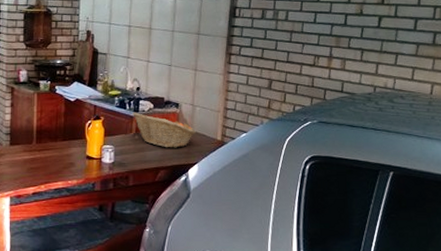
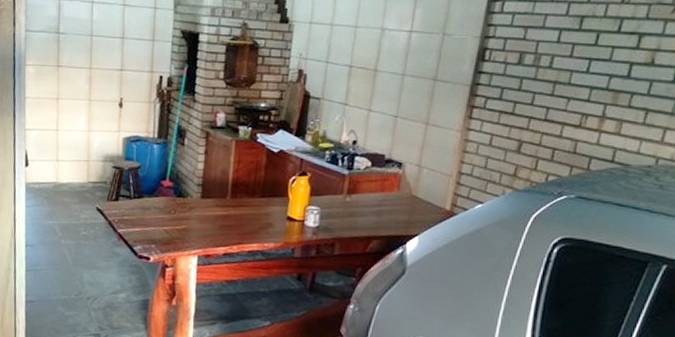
fruit basket: present [132,112,196,148] -> none [344,169,420,216]

